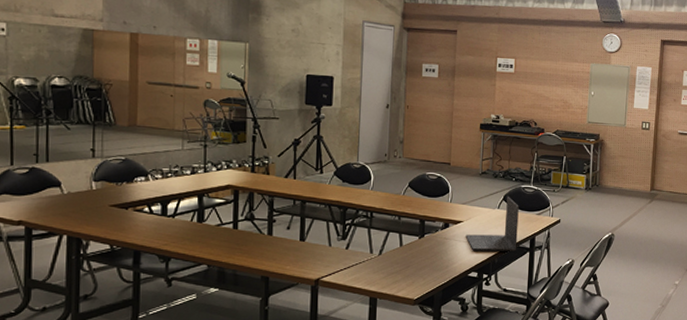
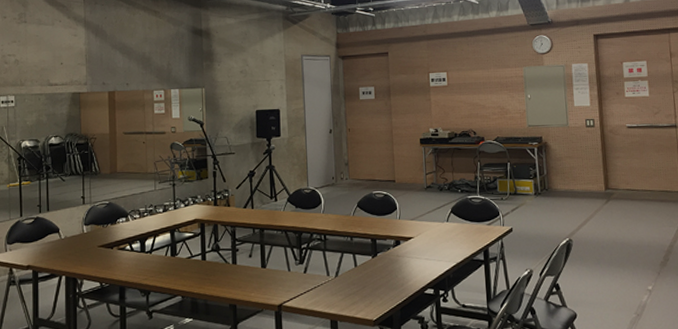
laptop: present [465,196,519,251] -> none [417,208,471,267]

